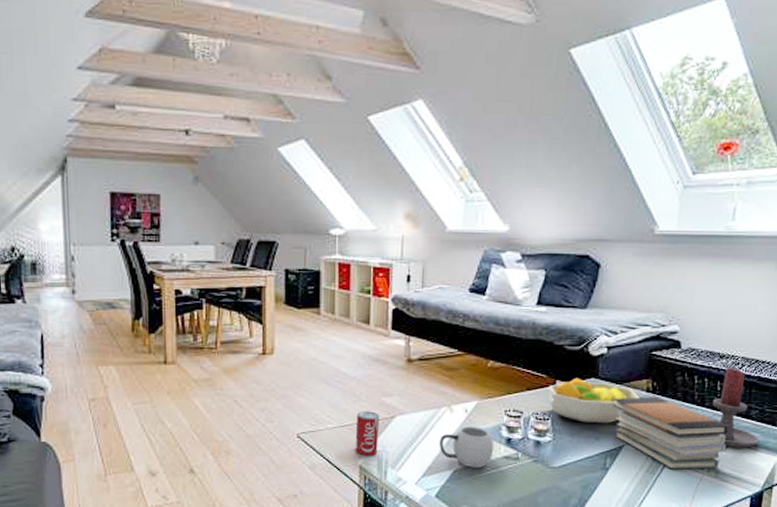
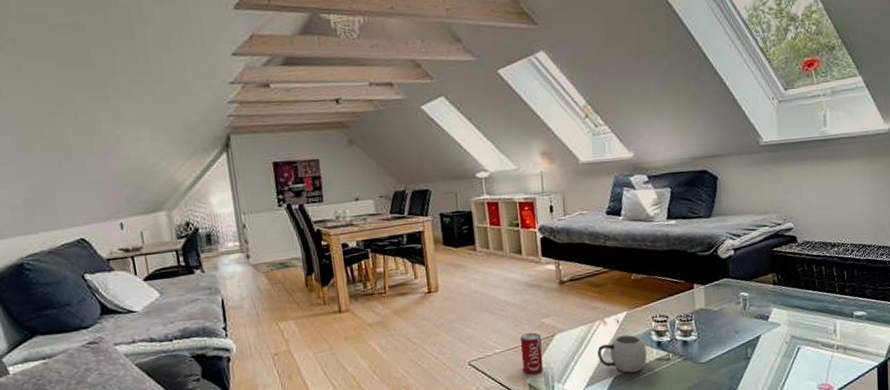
fruit bowl: present [548,377,640,424] -> none [688,279,768,319]
book stack: present [612,397,730,470] -> none [745,288,850,352]
candle holder: present [712,368,759,448] -> none [832,254,876,325]

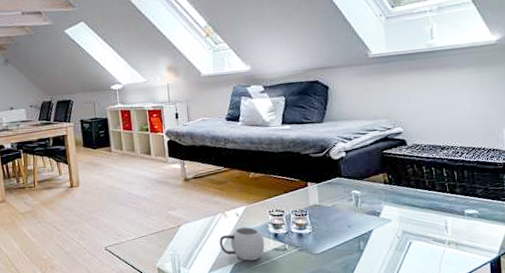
beverage can: present [520,332,544,375] -> none [150,223,171,260]

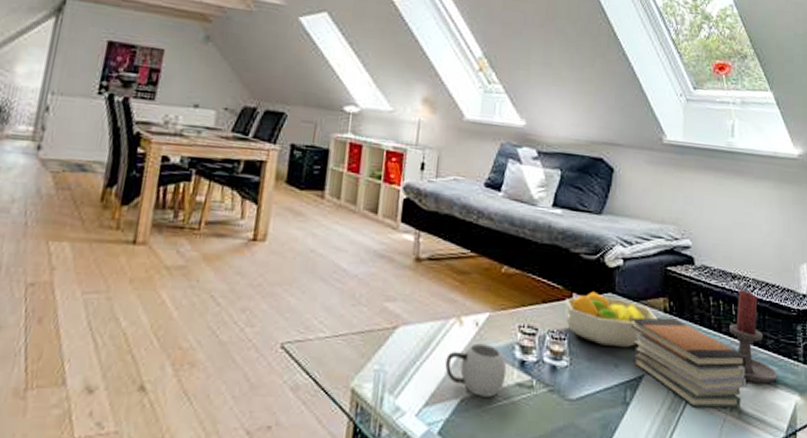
fruit bowl: none [302,178,379,215] -> present [565,291,658,348]
book stack: none [357,187,461,246] -> present [630,317,748,408]
candle holder: none [442,156,488,222] -> present [729,290,777,384]

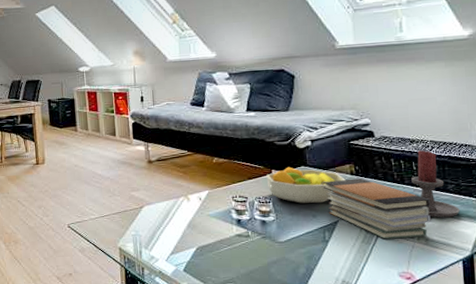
mug: present [445,343,507,397] -> none [181,211,228,246]

